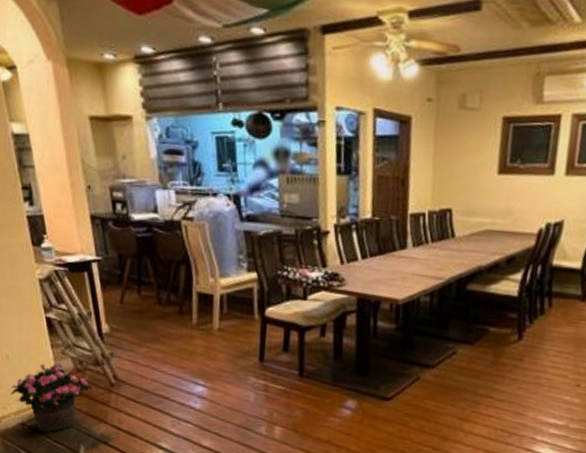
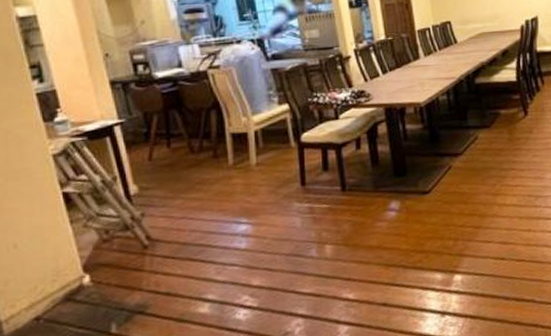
potted flower: present [10,362,94,433] -> none [20,238,124,321]

